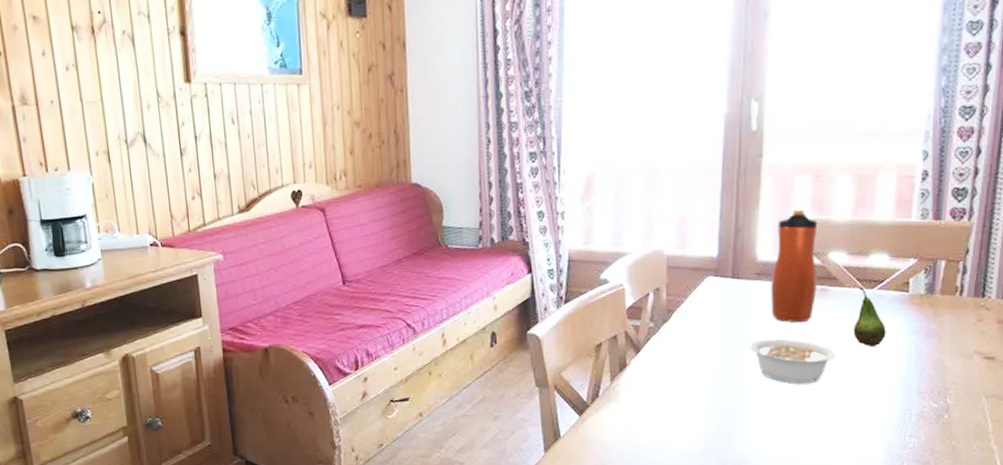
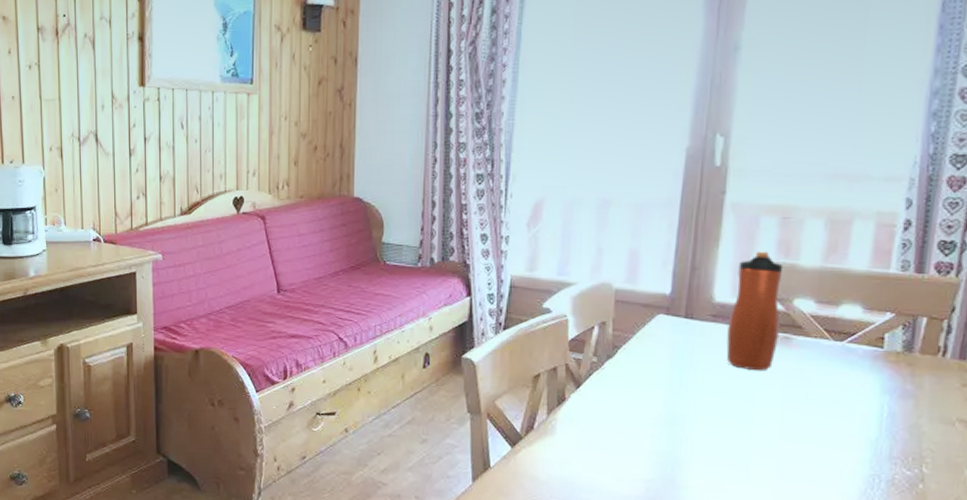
legume: present [750,338,836,383] -> none [701,384,798,436]
fruit: present [853,287,886,346] -> none [818,338,856,403]

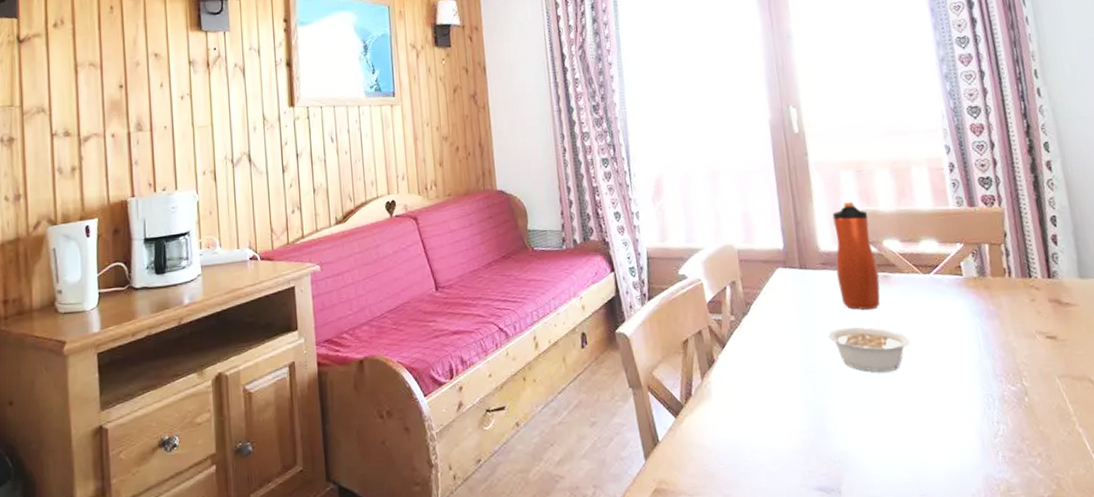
legume: none [701,384,798,436] -> present [828,326,911,372]

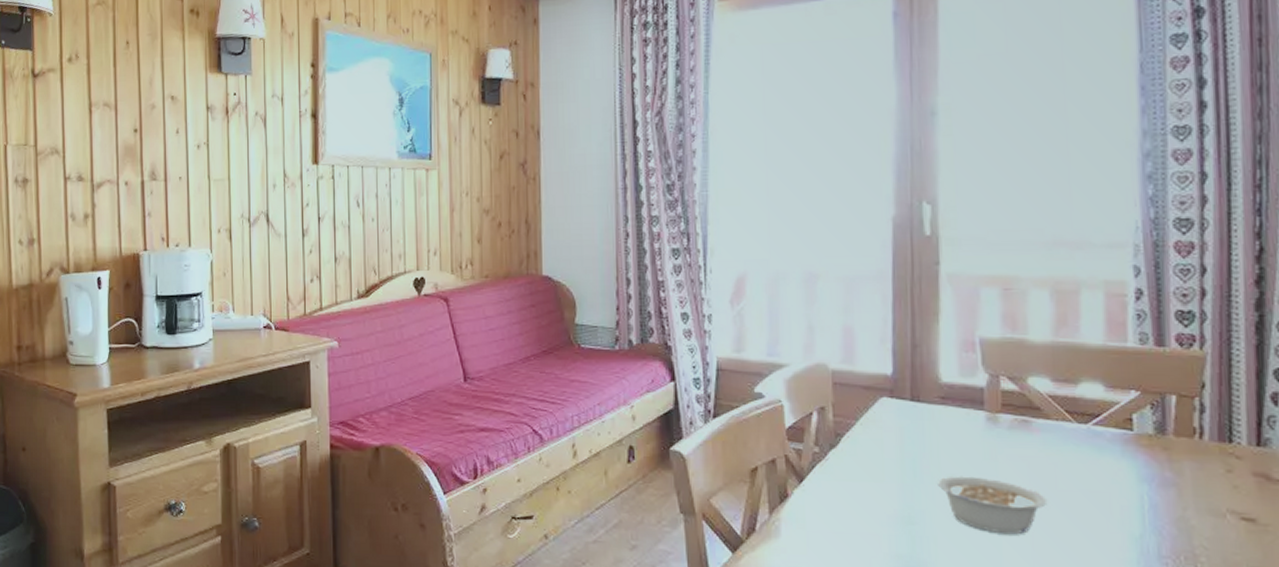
water bottle: present [832,201,881,310] -> none [959,325,1016,458]

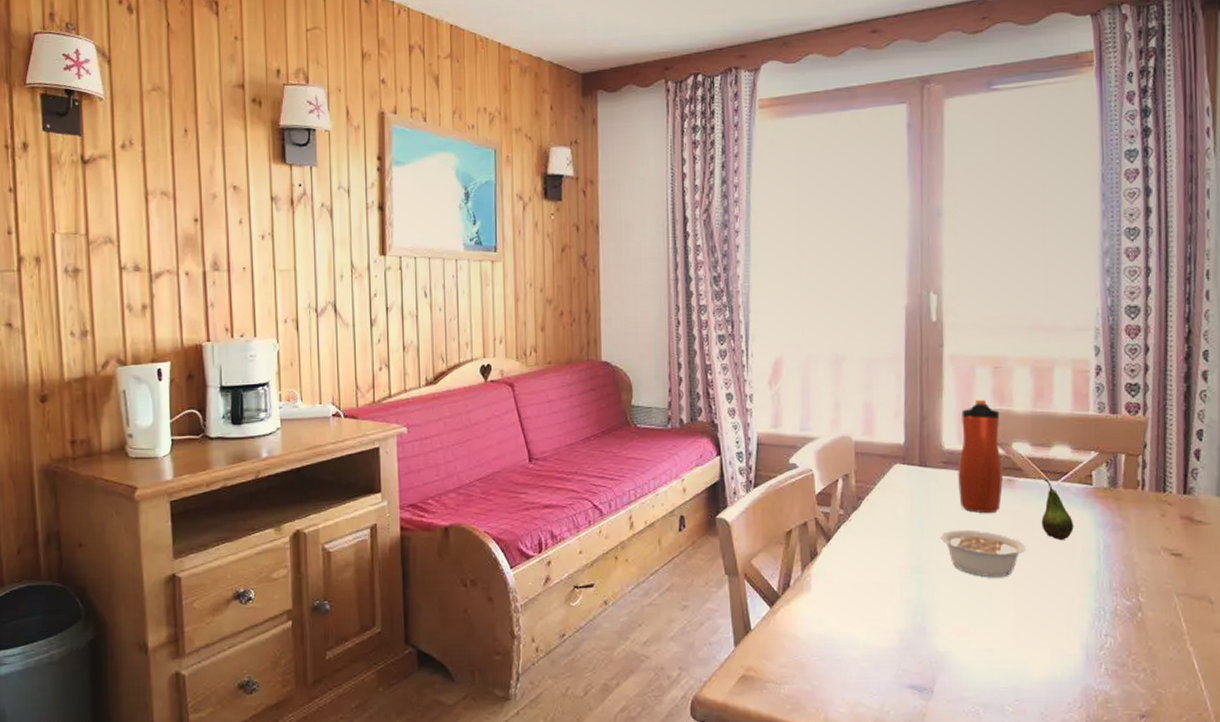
water bottle: none [959,325,1016,458] -> present [958,399,1003,513]
fruit: none [1066,420,1109,494] -> present [1041,478,1074,540]

